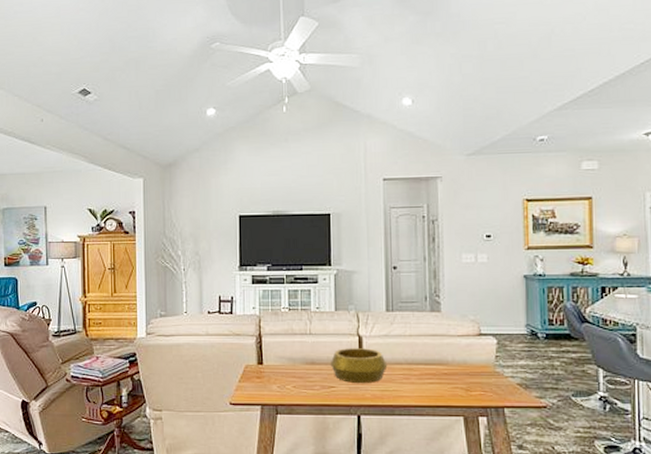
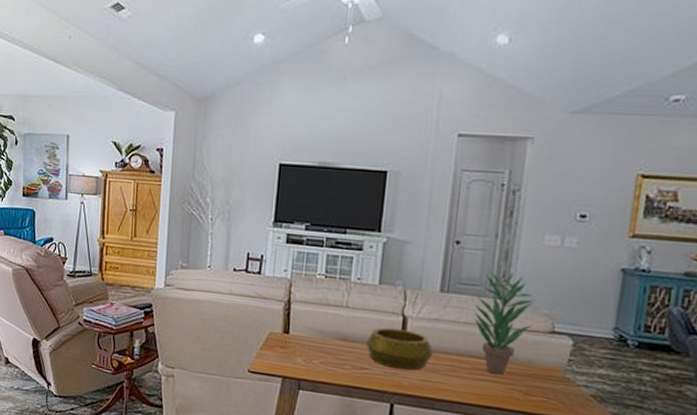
potted plant: none [415,289,464,377] -> present [473,271,535,376]

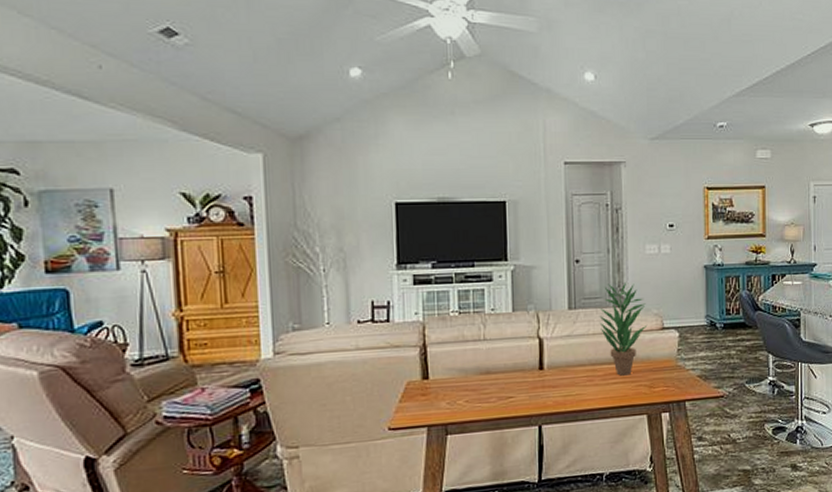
decorative bowl: present [365,327,434,371] -> none [507,351,570,391]

